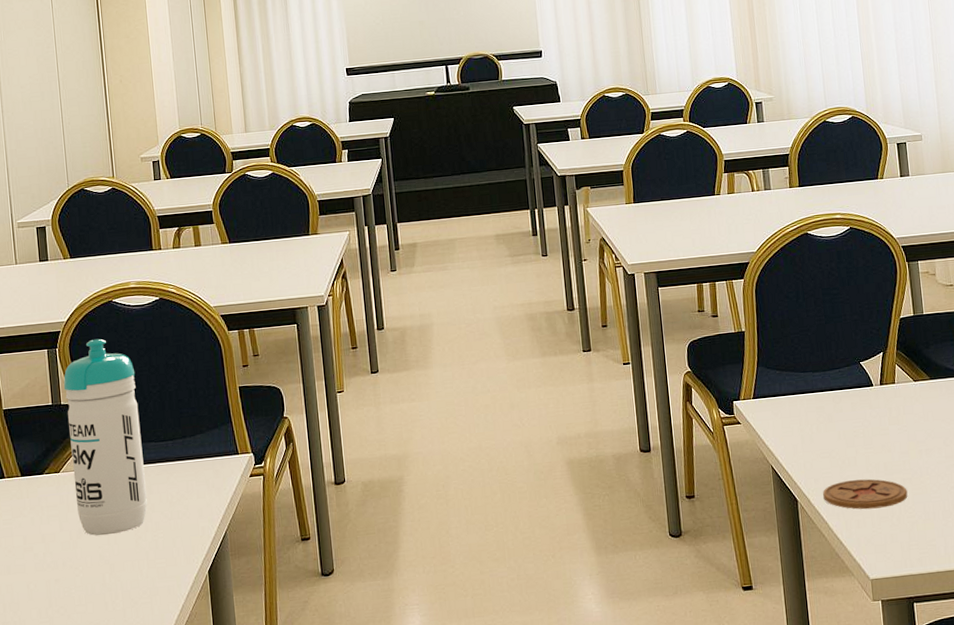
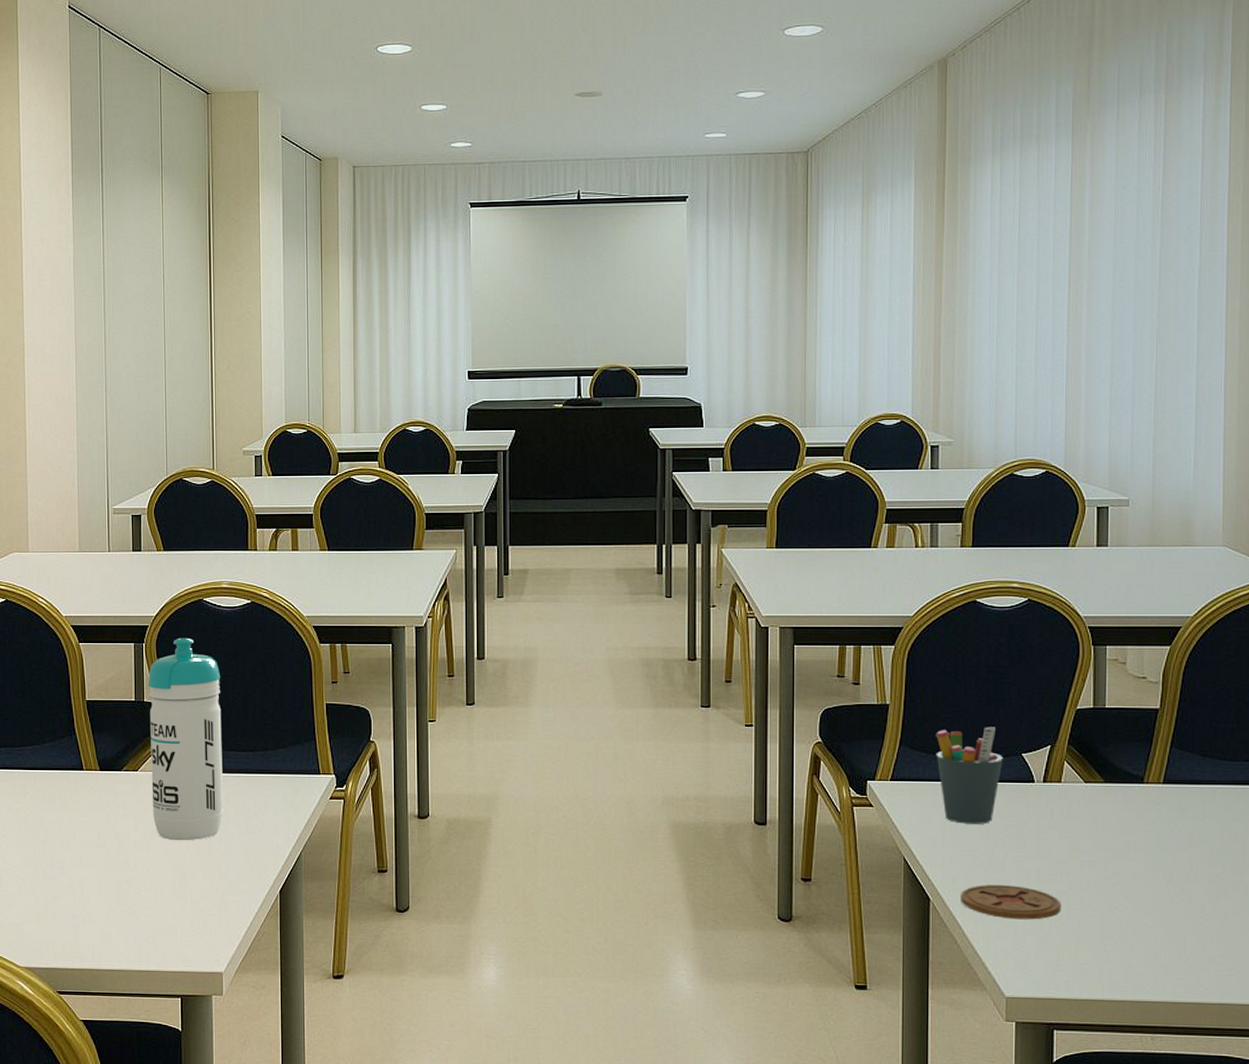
pen holder: none [787,341,845,430] -> present [936,727,1003,824]

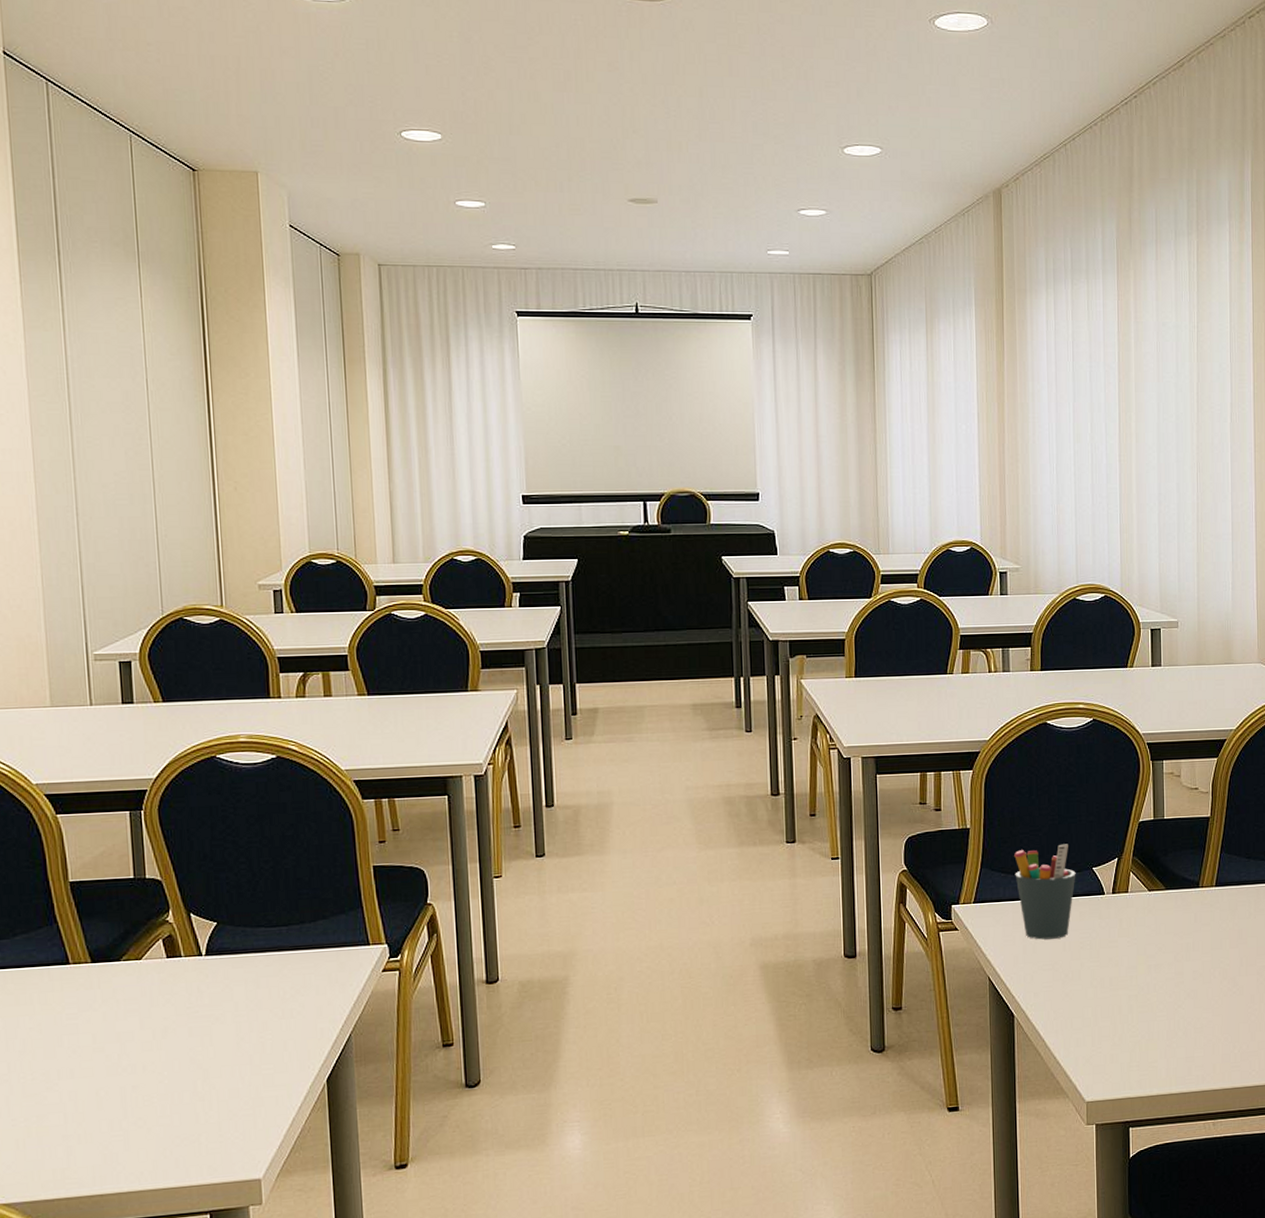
water bottle: present [147,637,223,841] -> none [149,801,253,1036]
coaster: present [961,885,1061,920] -> none [1042,994,1132,1027]

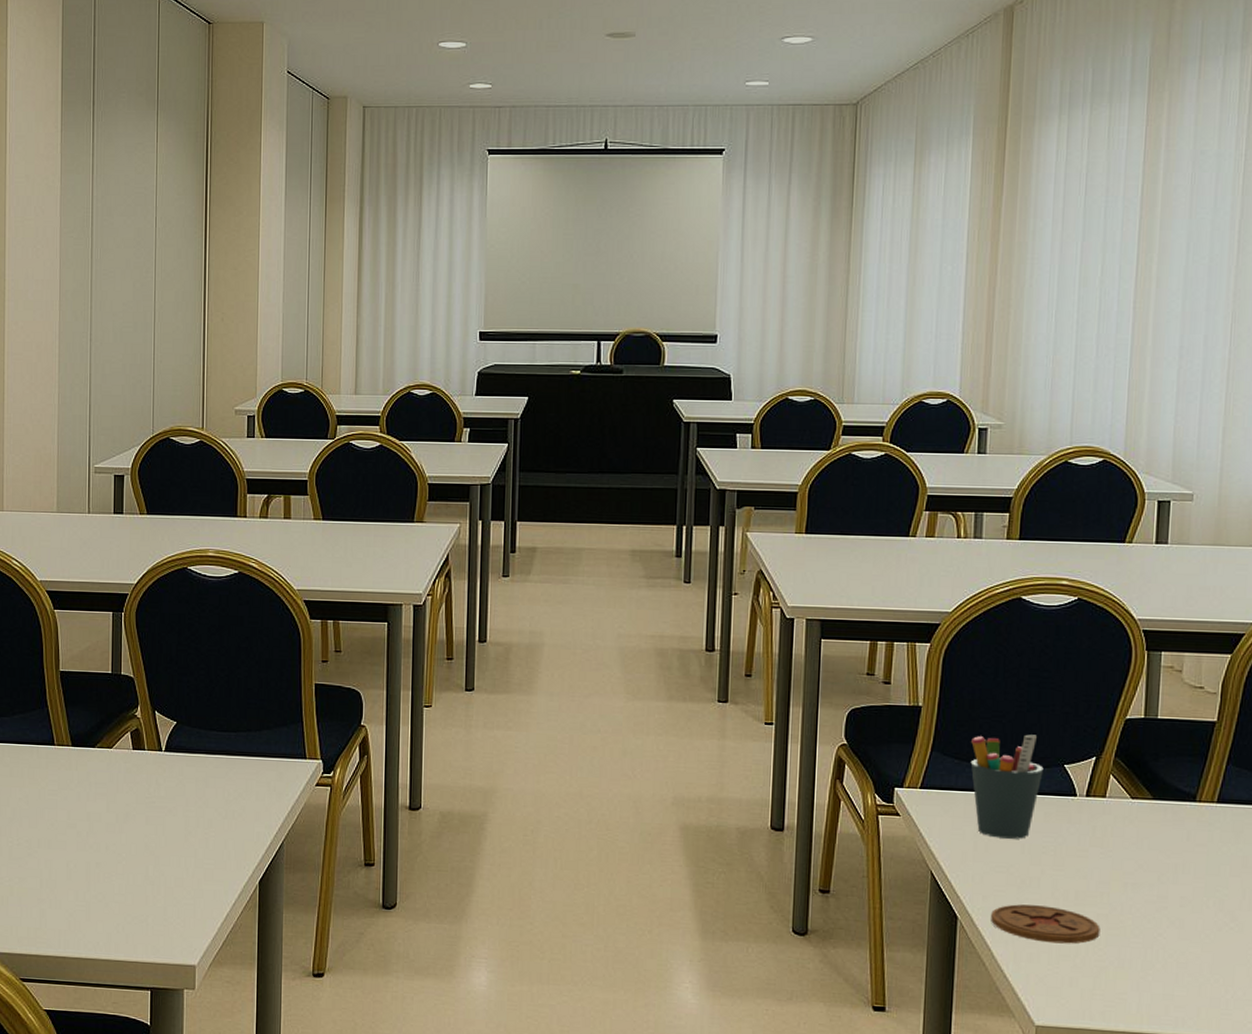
coaster: none [1042,994,1132,1027] -> present [991,904,1100,944]

